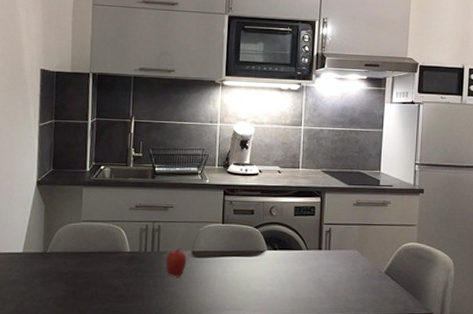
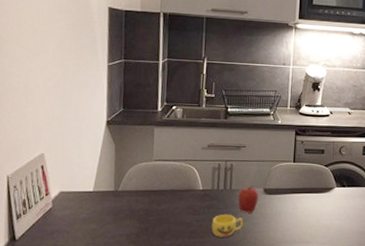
cup: none [139,278,172,302] -> present [211,215,244,237]

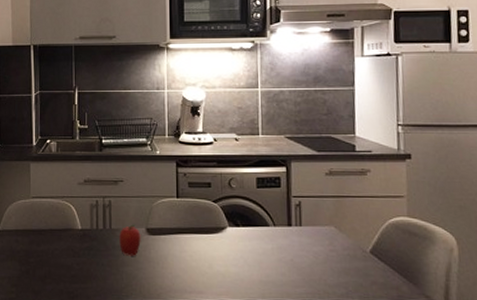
cup: present [211,215,244,237] -> none [93,257,127,283]

